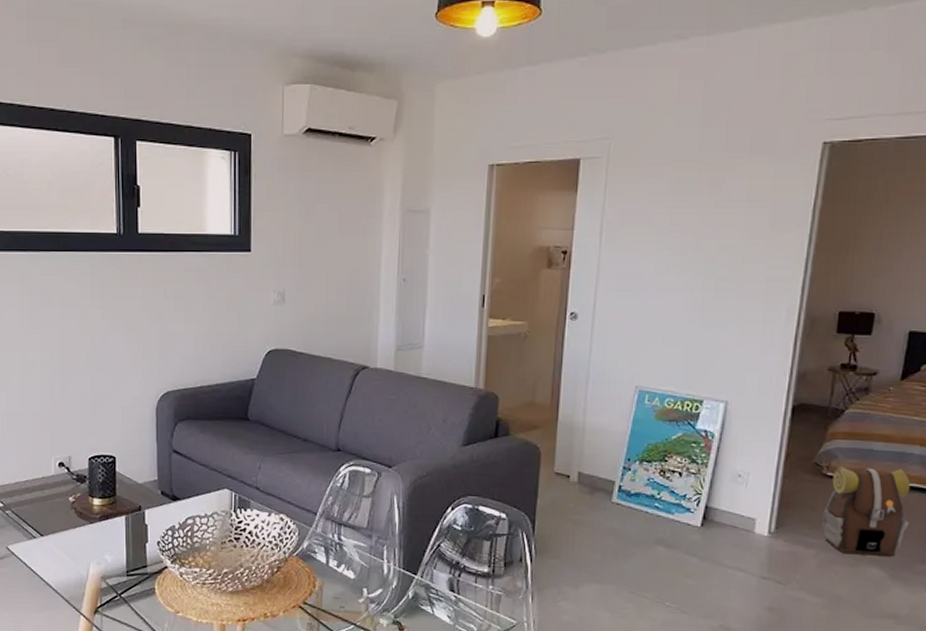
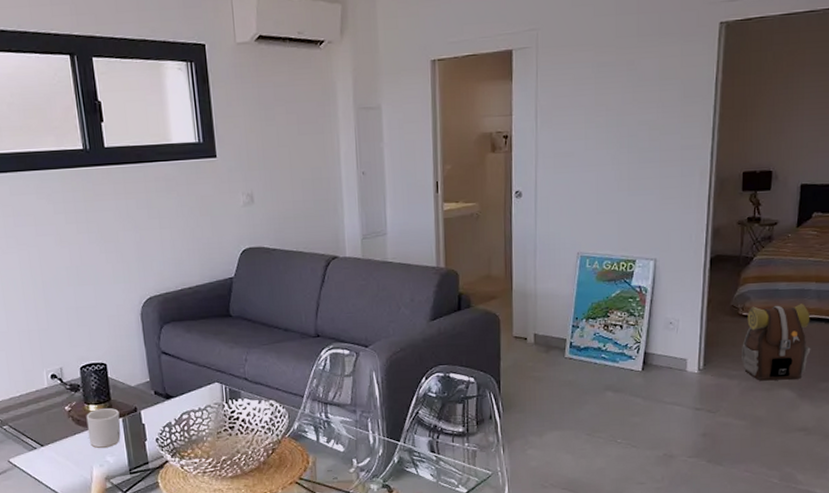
mug: none [89,503,123,545] -> present [86,407,121,448]

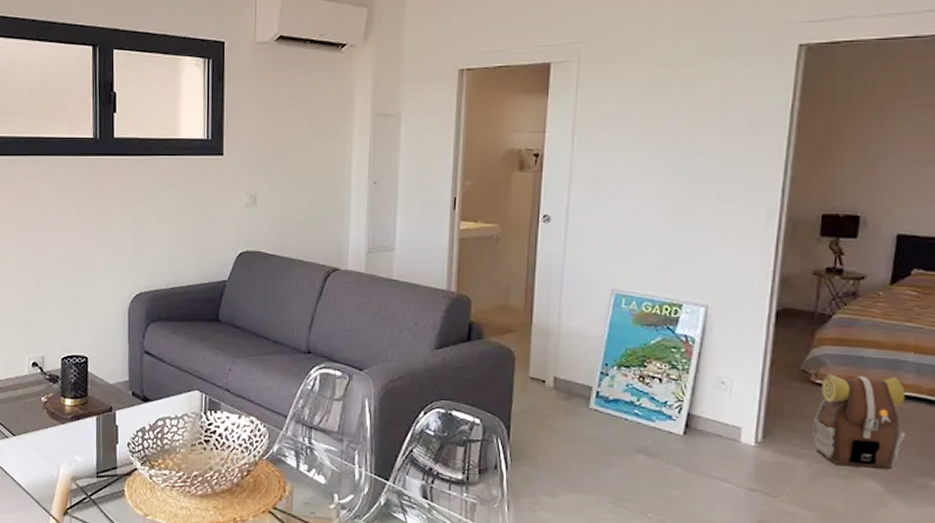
mug: present [86,407,121,448] -> none [60,403,94,446]

